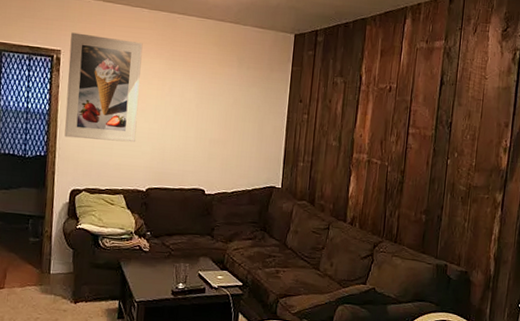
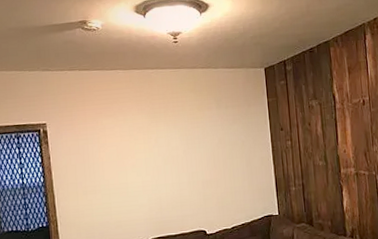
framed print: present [64,32,143,143] -> none [54,102,131,205]

